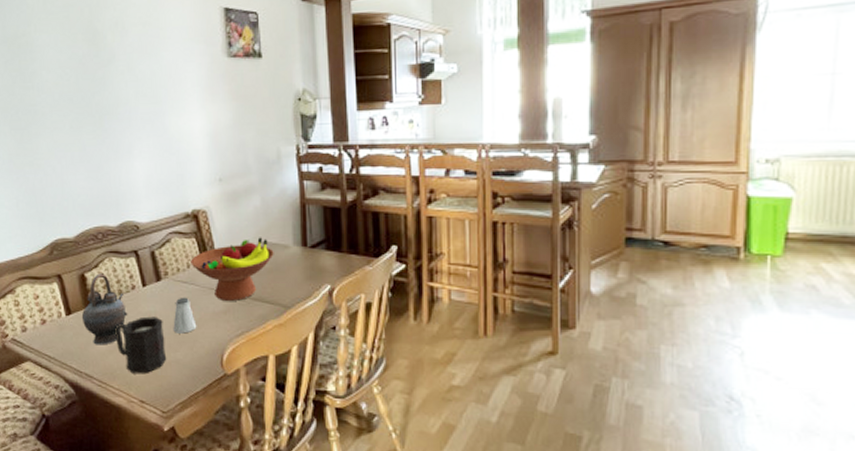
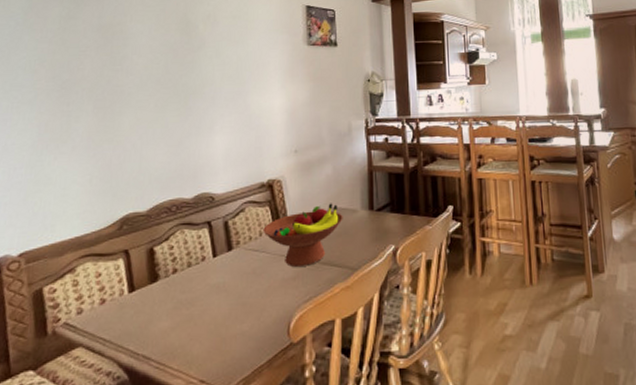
teapot: present [81,273,128,345] -> none [145,246,196,323]
mug: present [115,316,167,374] -> none [180,288,233,351]
saltshaker: present [173,297,197,334] -> none [241,265,266,304]

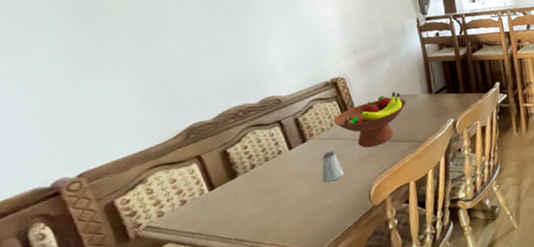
saltshaker: none [241,265,266,304] -> present [322,151,345,183]

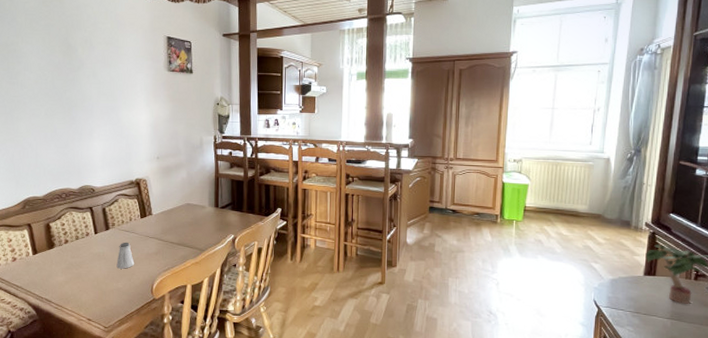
fruit bowl: present [333,92,406,148] -> none [132,200,194,245]

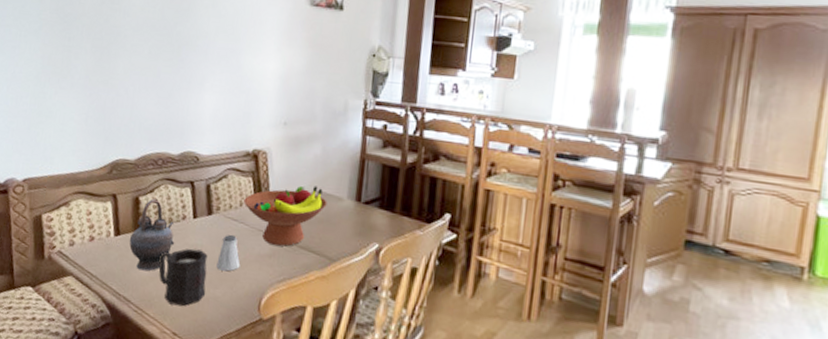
teapot: none [45,223,82,278] -> present [129,198,175,271]
mug: none [71,256,111,299] -> present [159,248,208,306]
fruit bowl: none [132,200,194,245] -> present [243,185,327,247]

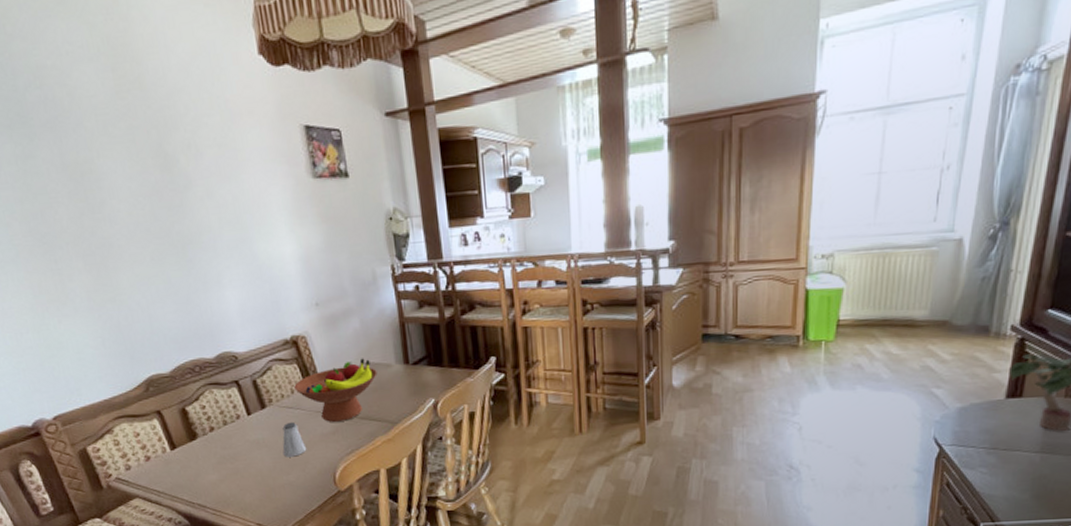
teapot: present [129,198,175,271] -> none [187,406,236,476]
mug: present [159,248,208,306] -> none [224,443,280,500]

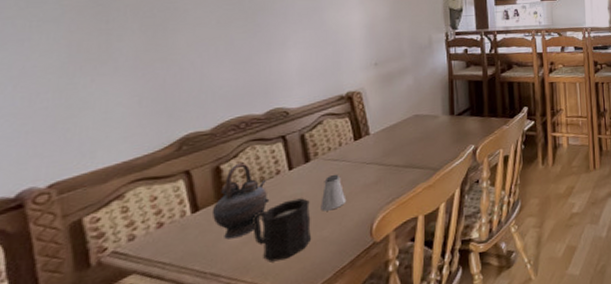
teapot: none [187,406,236,476] -> present [211,162,270,240]
mug: none [224,443,280,500] -> present [253,198,312,262]
fruit bowl: present [294,358,377,422] -> none [343,111,425,172]

